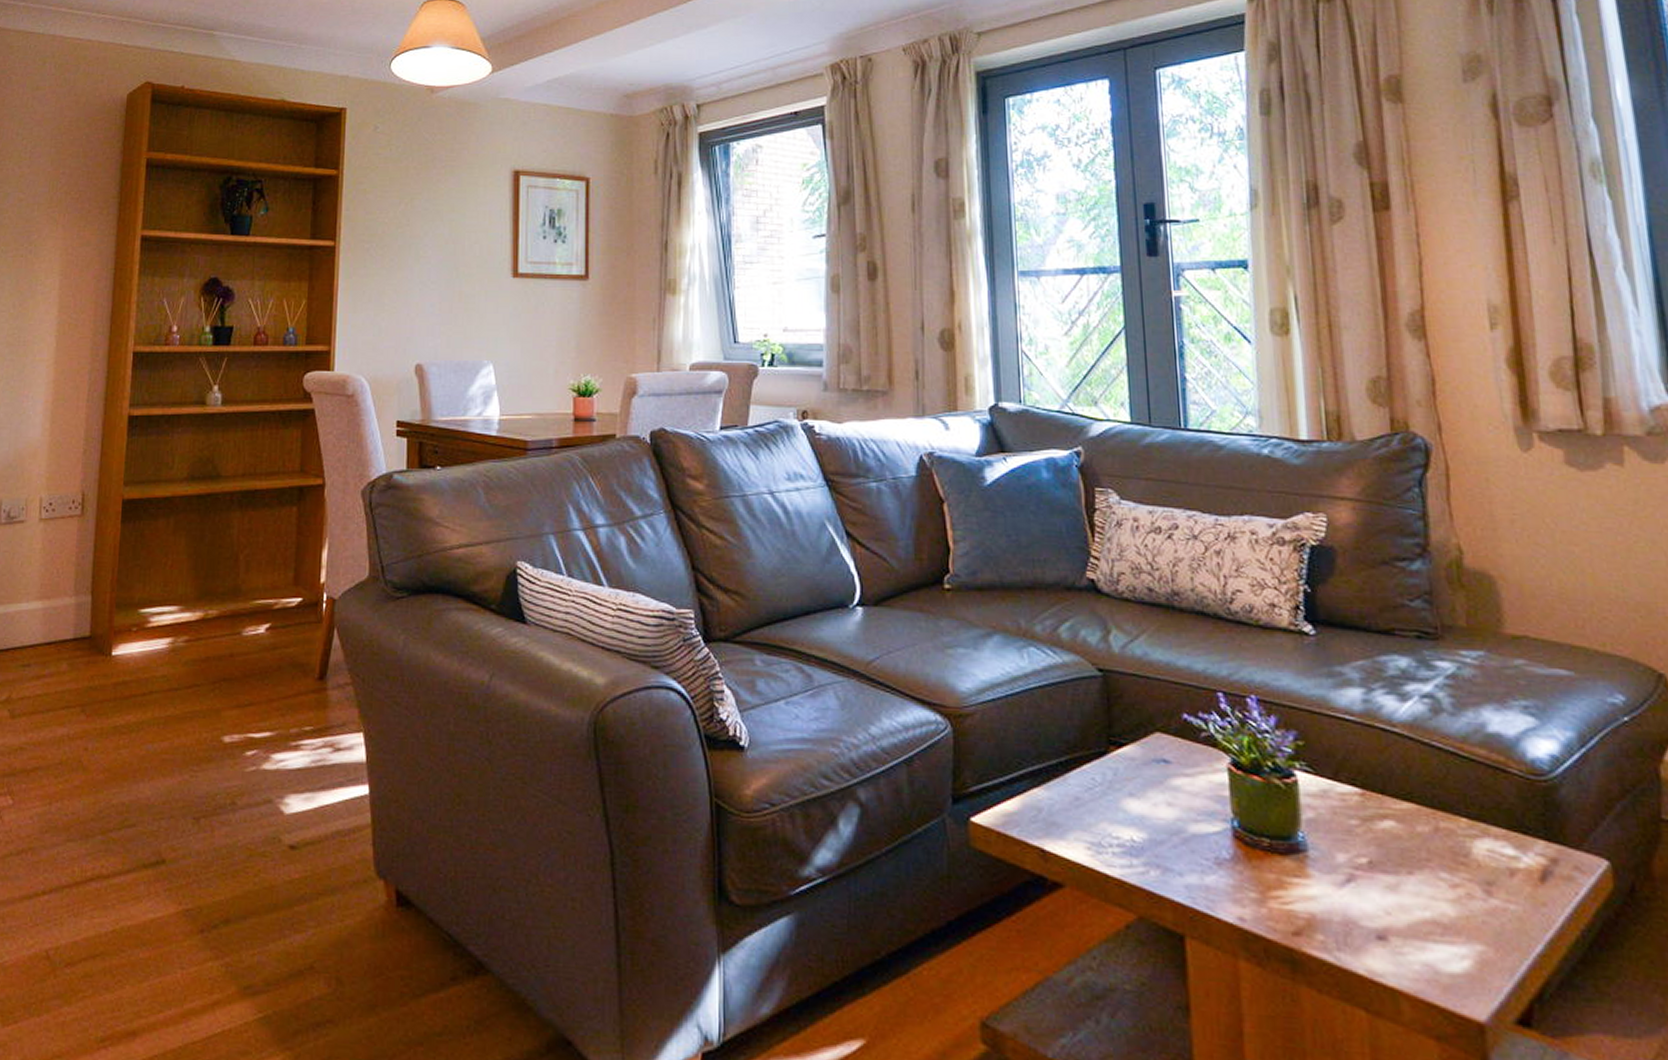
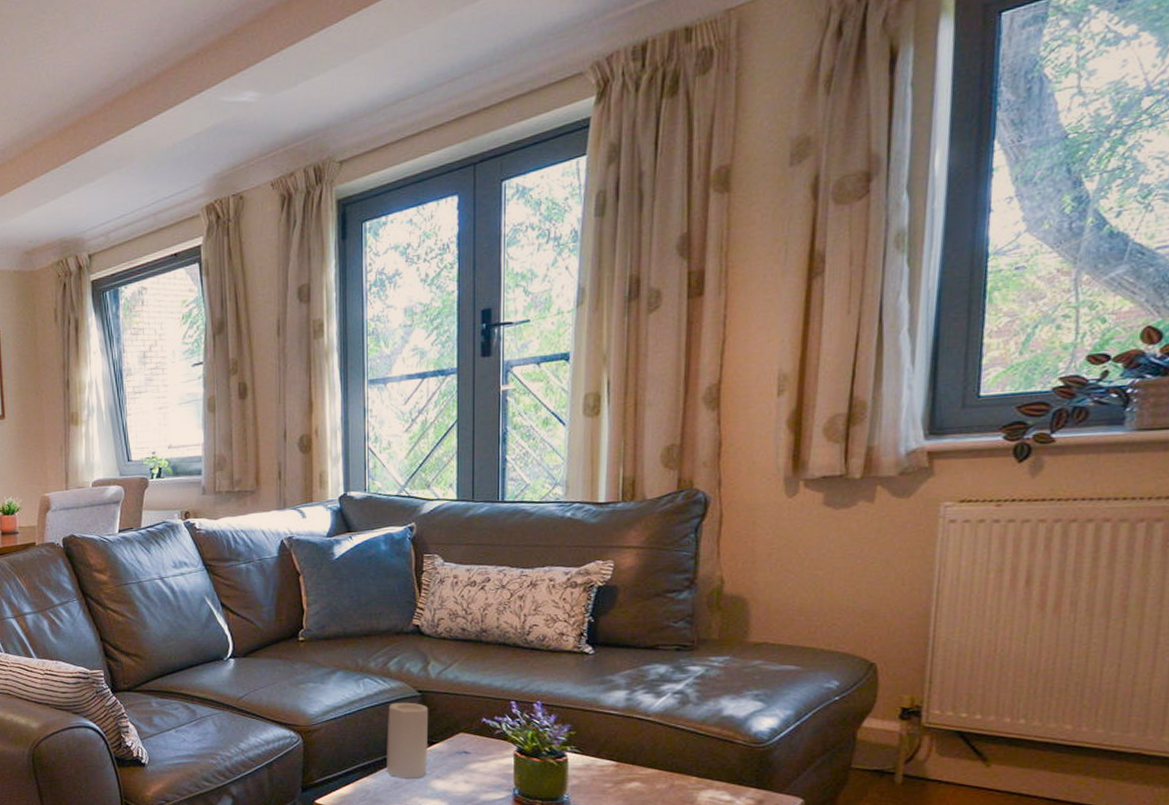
candle: none [1061,683,1116,796] -> present [387,702,429,780]

